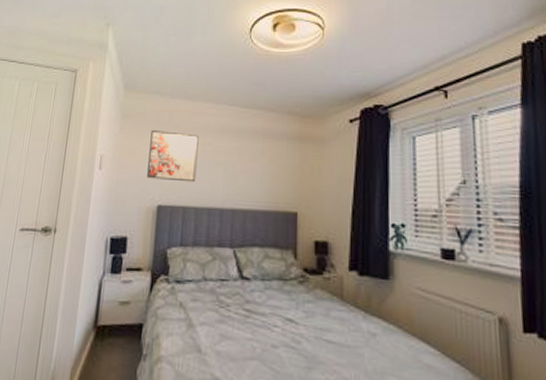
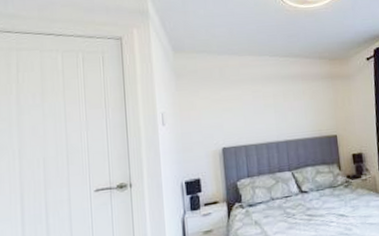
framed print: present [147,130,199,183] -> none [205,84,252,127]

